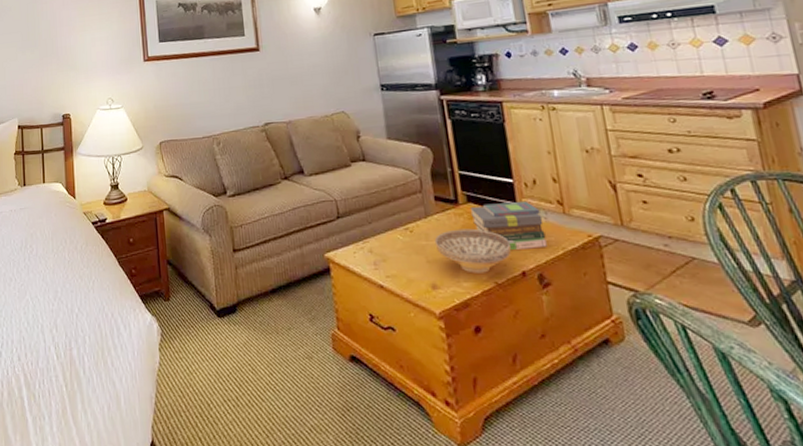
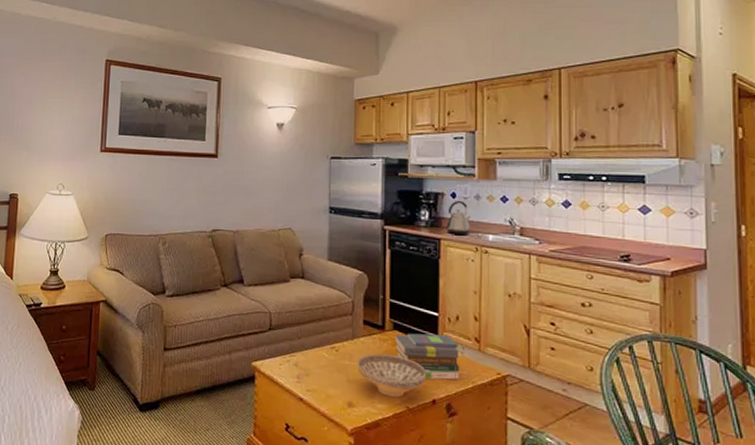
kettle: none [505,59,533,96] -> present [446,200,471,236]

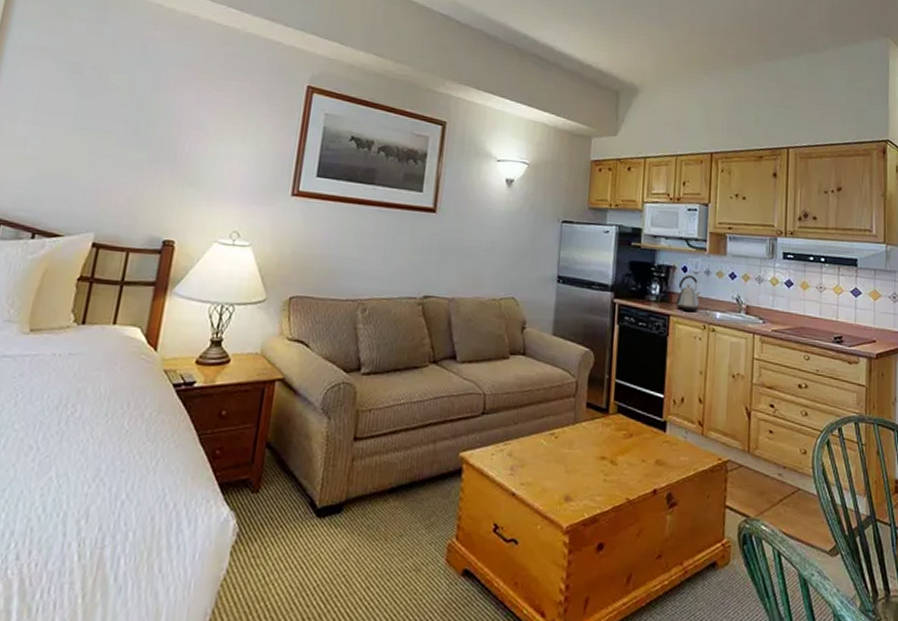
decorative bowl: present [357,353,427,397] -> none [577,439,649,488]
books: present [394,333,459,380] -> none [618,416,683,468]

